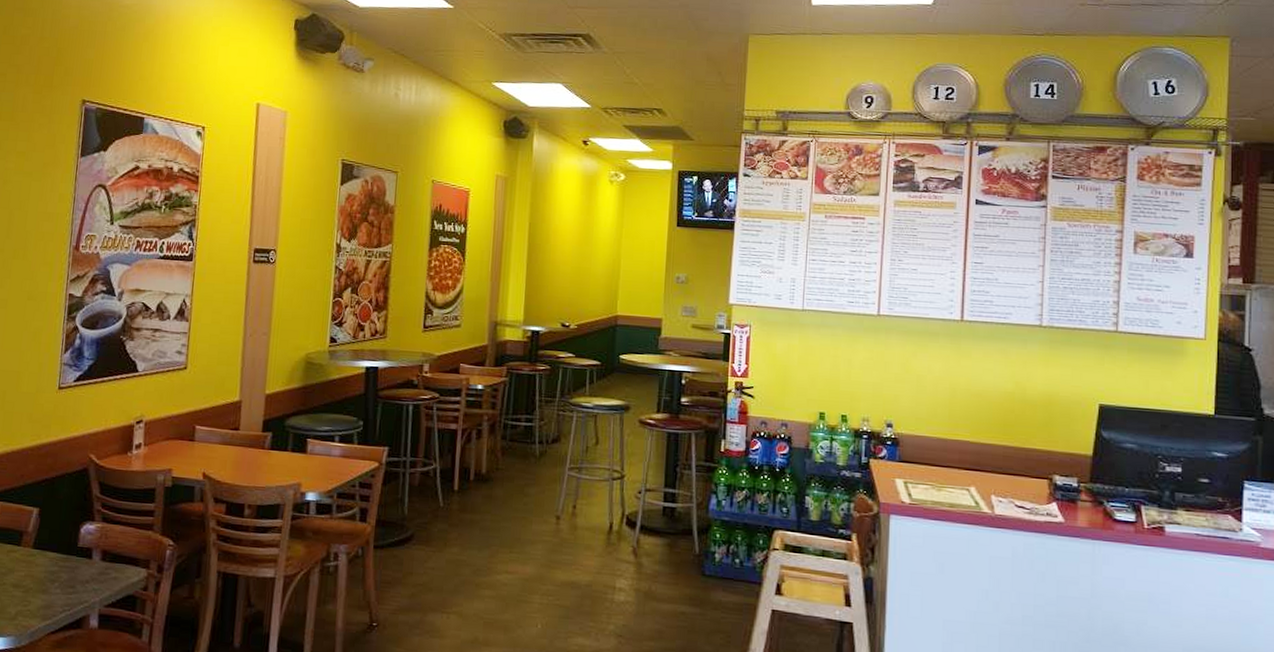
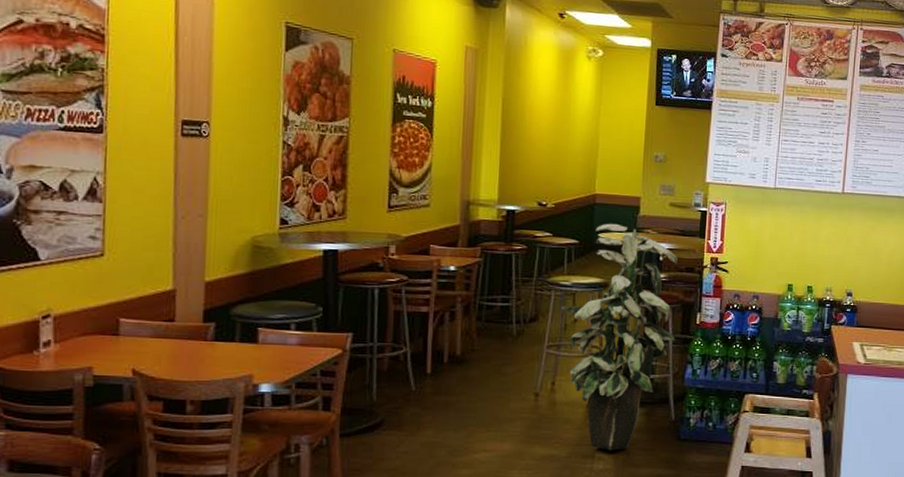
indoor plant: none [582,345,700,582] -> present [560,223,678,451]

